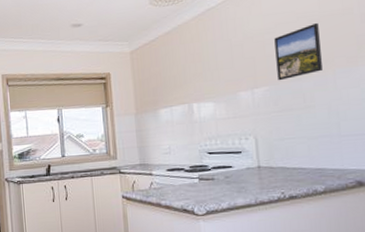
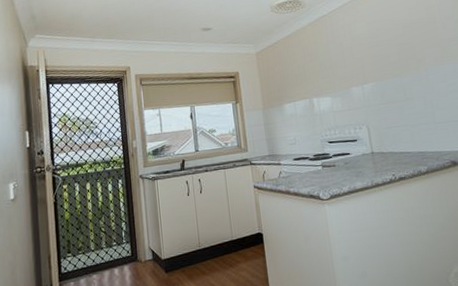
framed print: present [274,22,322,81] -> none [377,28,417,78]

